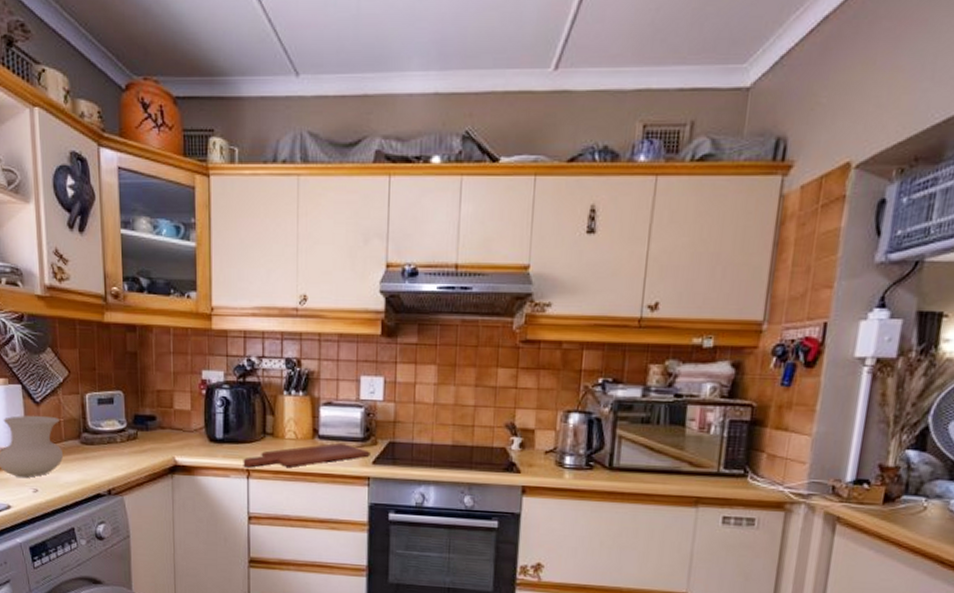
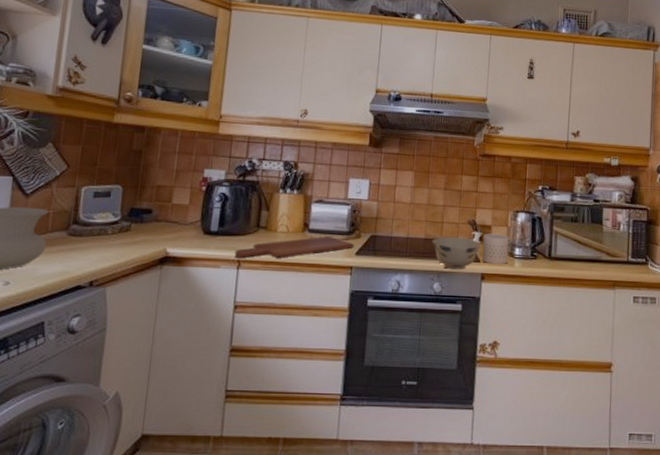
bowl: none [461,443,521,483] -> present [432,237,480,271]
mug: none [522,438,558,477] -> present [482,233,510,265]

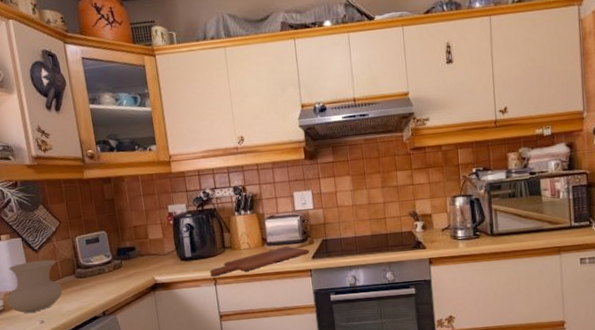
bowl: present [432,237,480,271] -> none [378,229,424,260]
mug: present [482,233,510,265] -> none [425,220,453,249]

